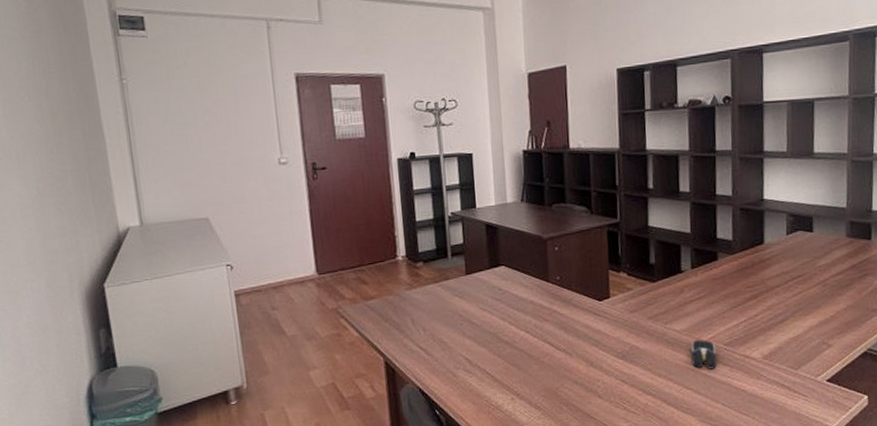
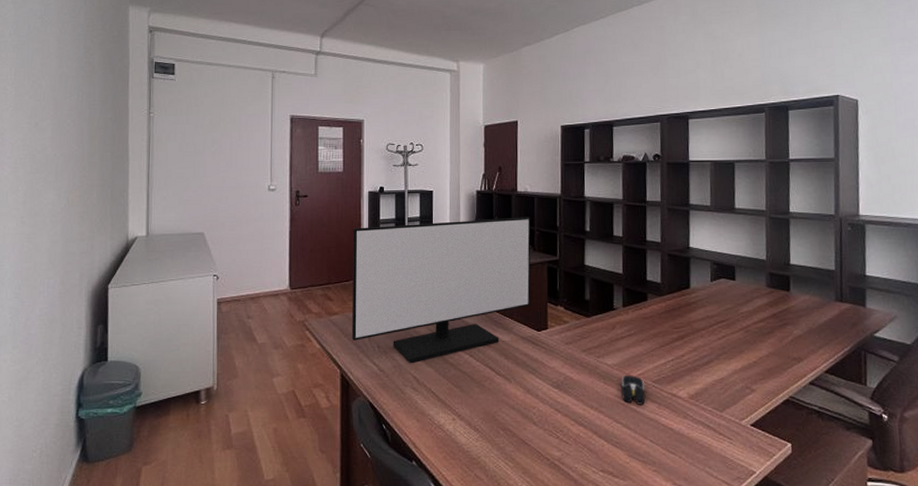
monitor: none [382,176,590,345] -> present [352,217,531,364]

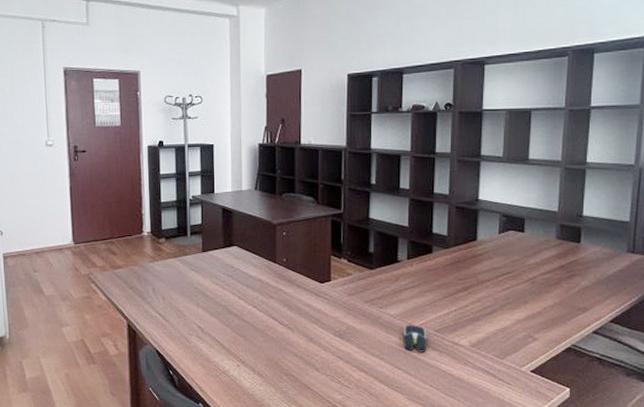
monitor: present [352,217,531,364] -> none [133,170,315,314]

